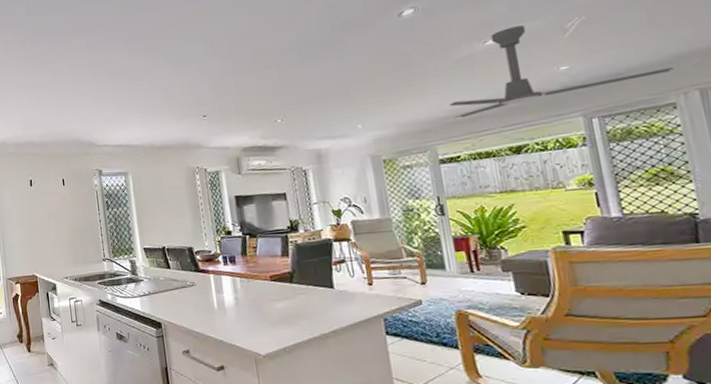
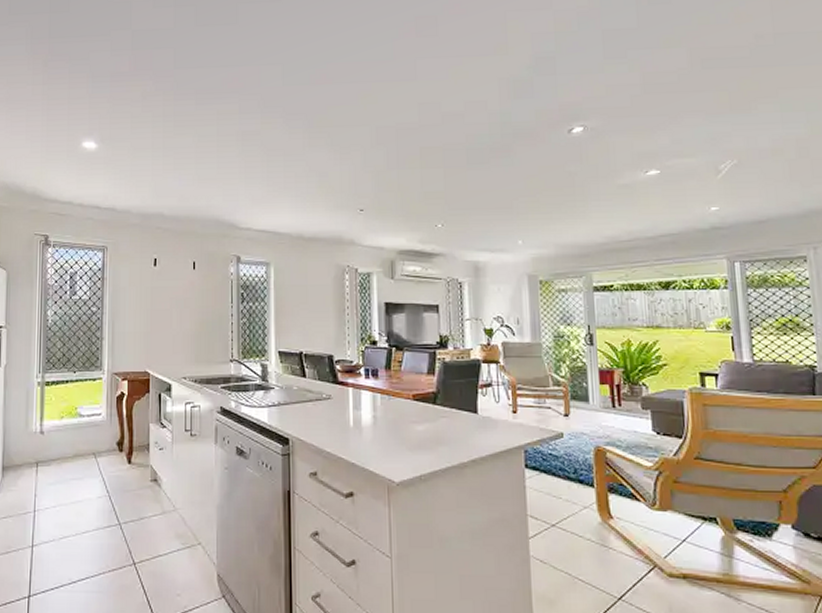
ceiling fan: present [448,25,673,119] -> none [607,160,807,247]

